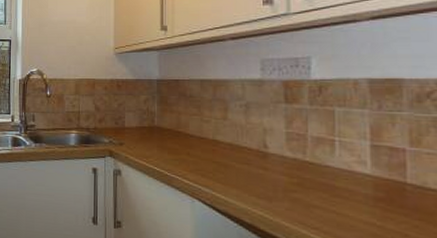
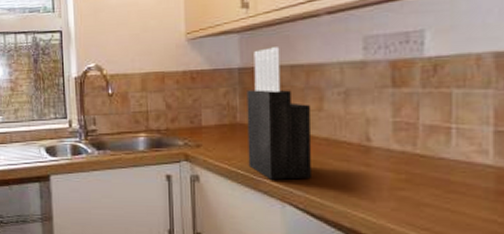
knife block: none [163,64,217,178] -> present [246,47,311,180]

